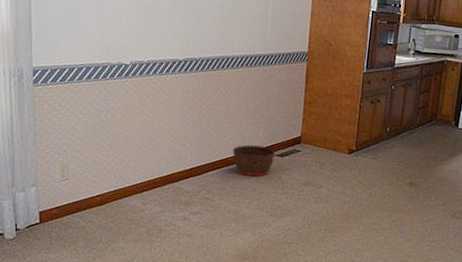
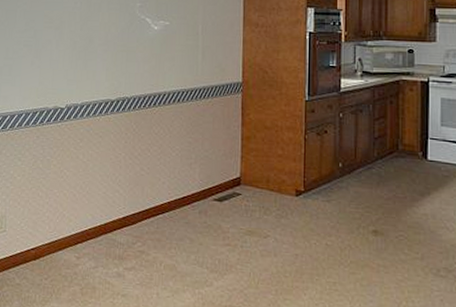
basket: present [232,144,276,177] -> none [167,188,214,226]

